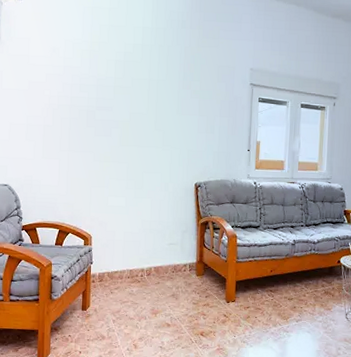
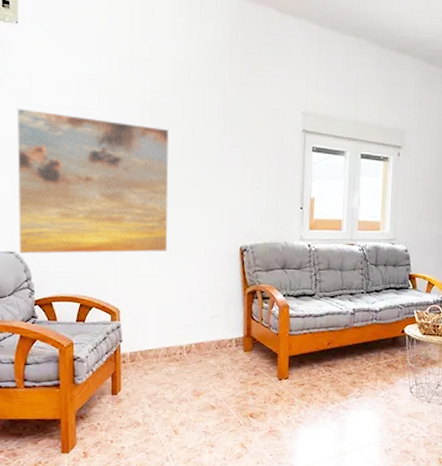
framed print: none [12,66,139,187] -> present [16,108,170,254]

